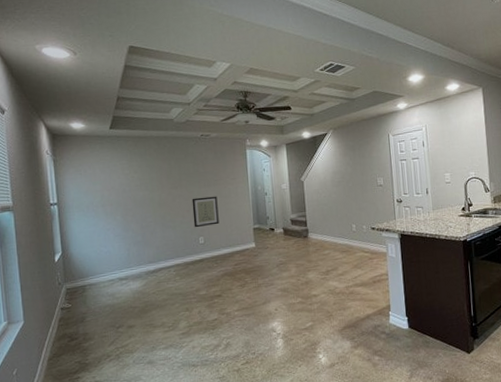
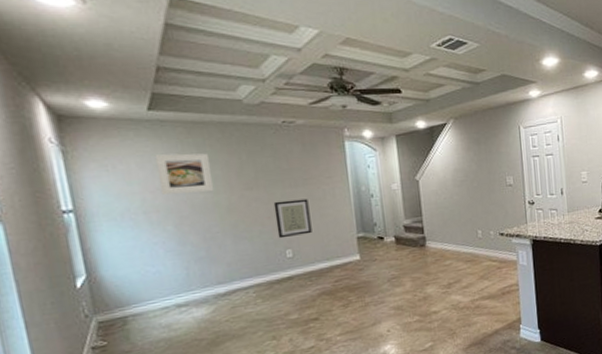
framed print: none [112,160,151,192] -> present [154,153,215,195]

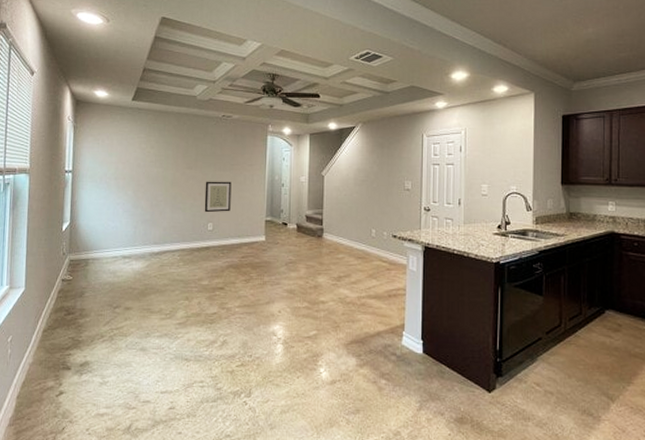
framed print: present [154,153,215,195] -> none [129,135,166,167]

